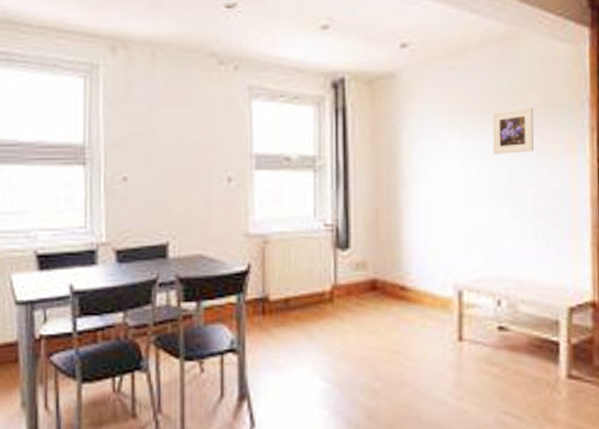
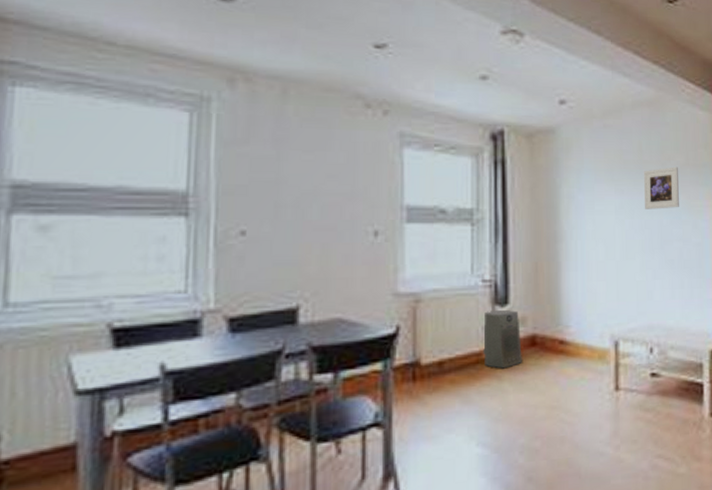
air purifier: none [326,253,363,310] -> present [483,309,522,369]

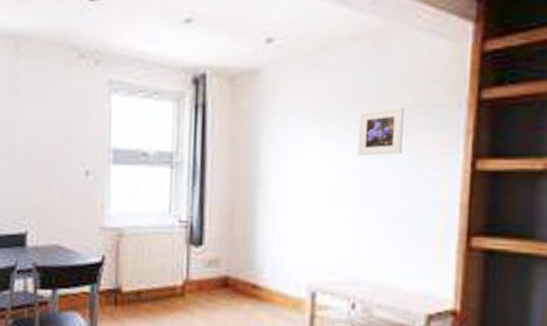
air purifier: present [483,309,522,369] -> none [177,249,214,305]

